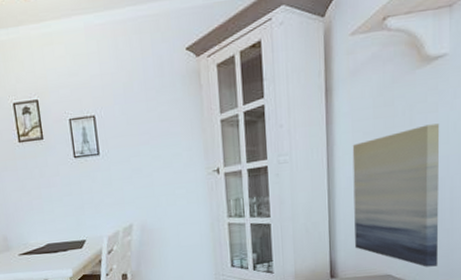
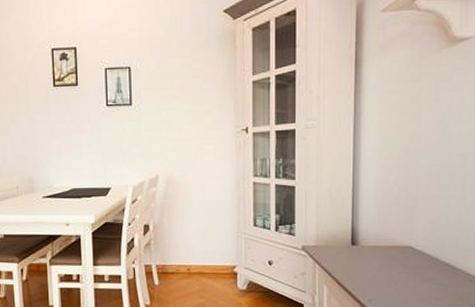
wall art: present [352,123,440,267] -> none [378,102,464,242]

